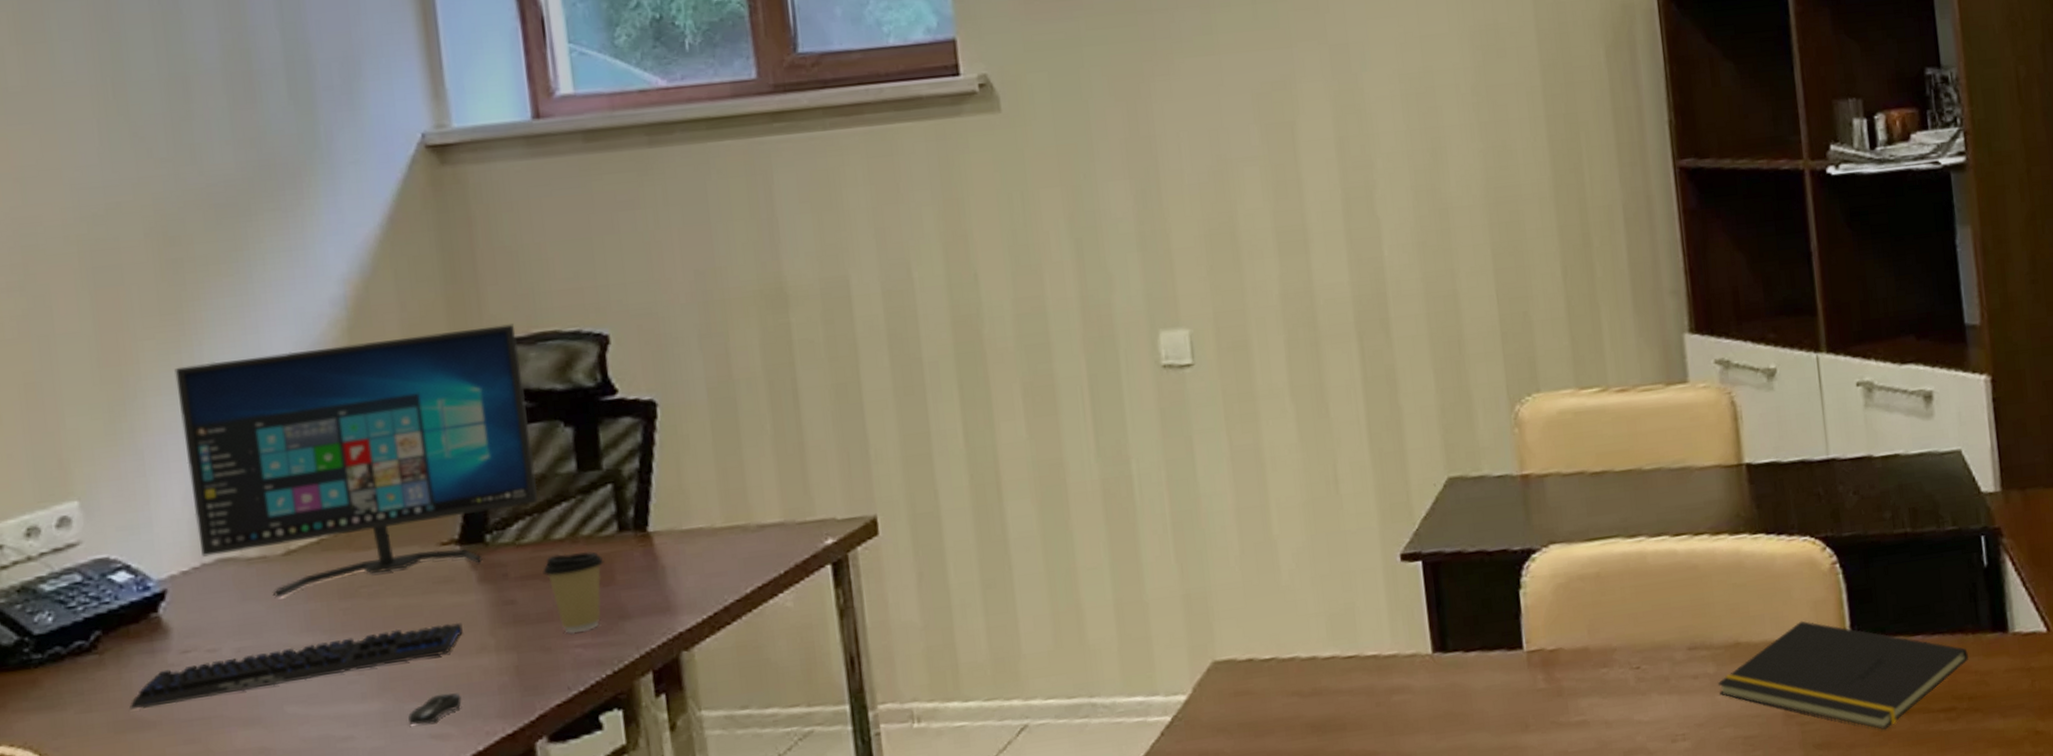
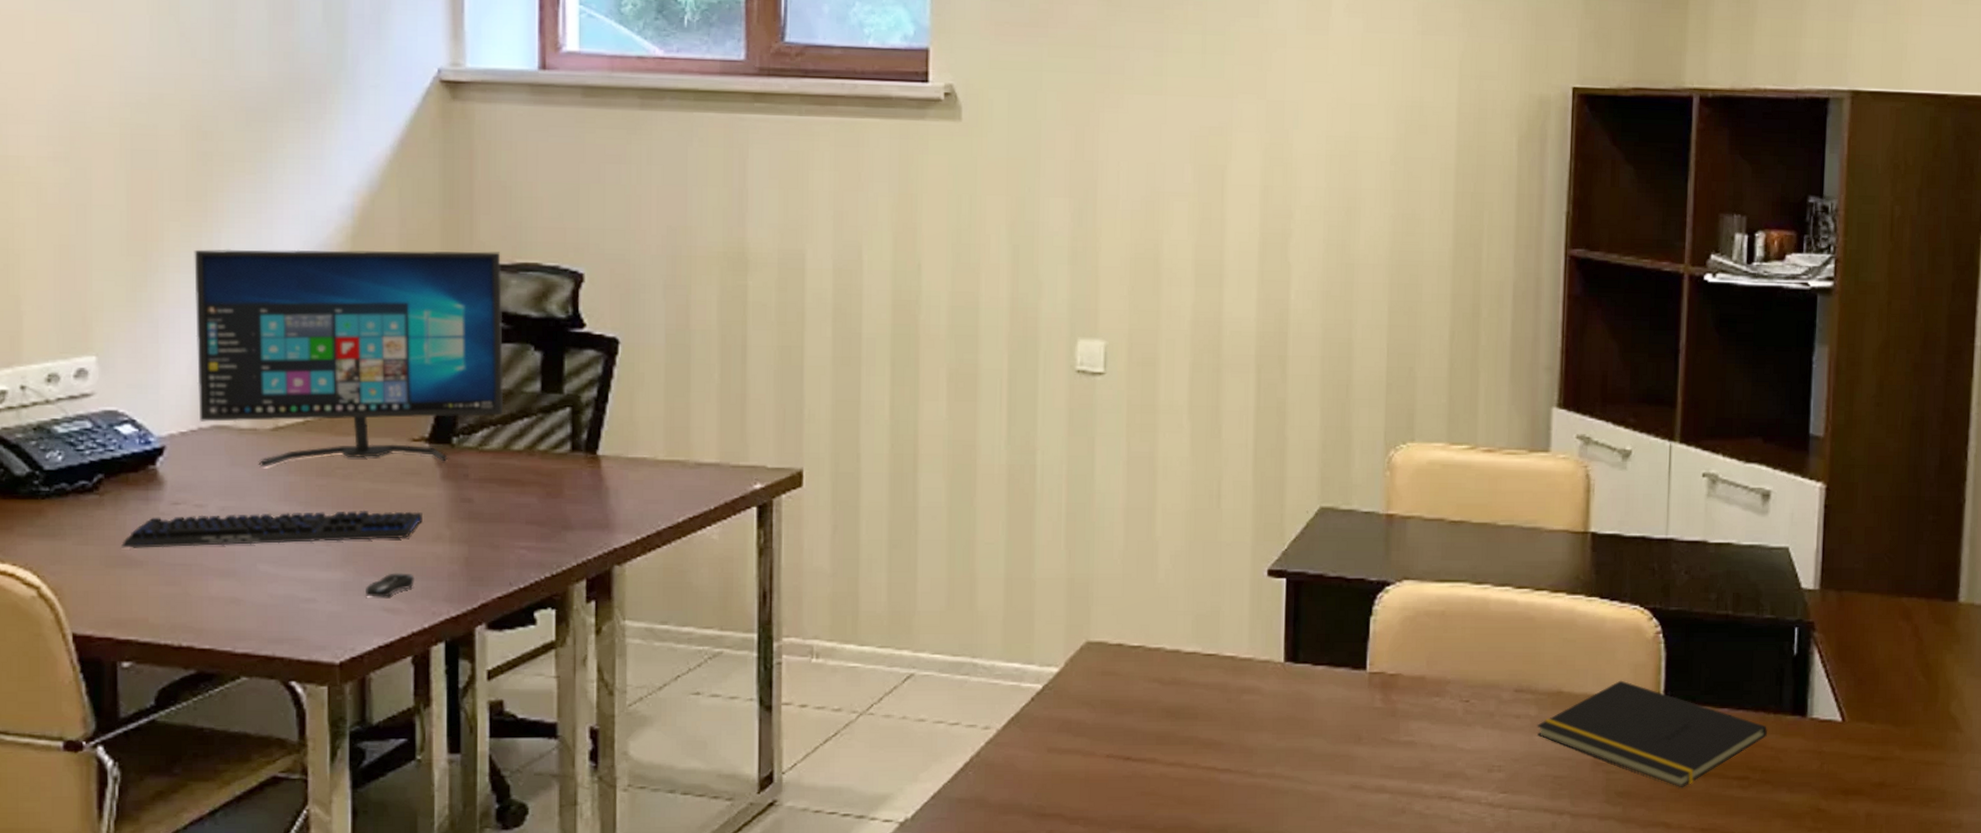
coffee cup: present [543,551,605,634] -> none [500,464,555,536]

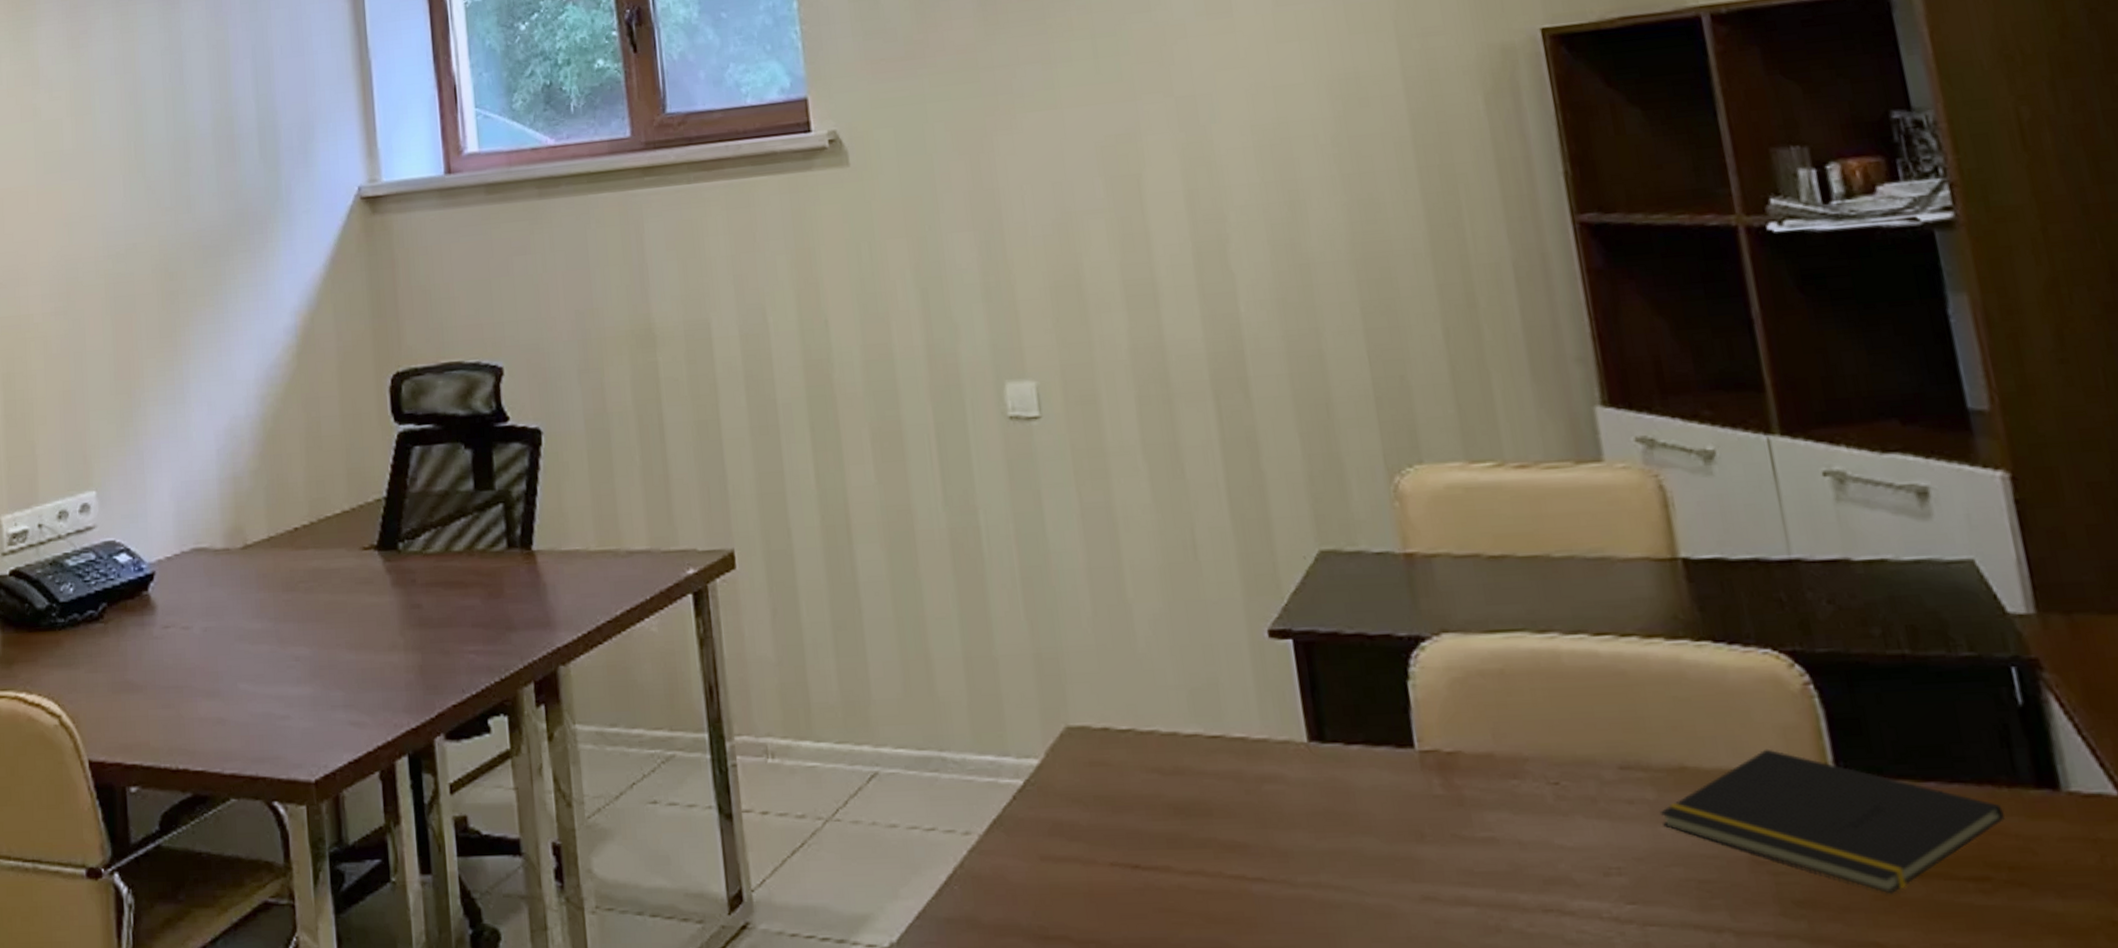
keyboard: present [121,509,423,548] -> none [124,620,378,674]
computer monitor: present [194,249,504,468] -> none [168,354,442,586]
computer mouse: present [366,573,416,597] -> none [333,684,377,711]

